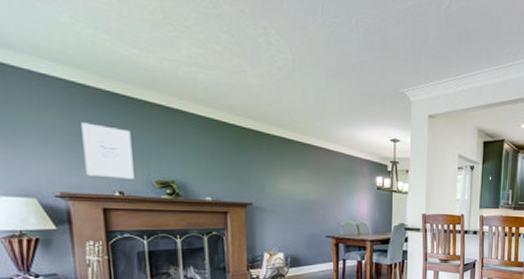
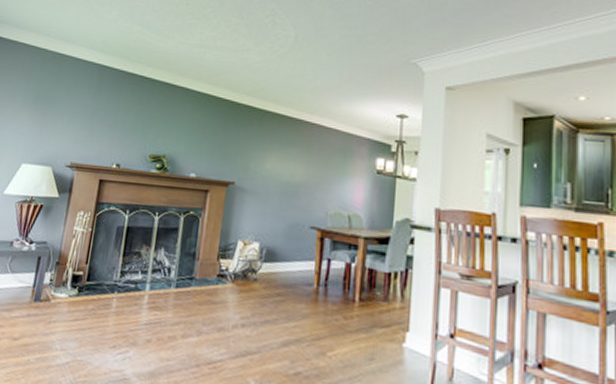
wall art: present [81,122,134,179] -> none [94,100,139,153]

